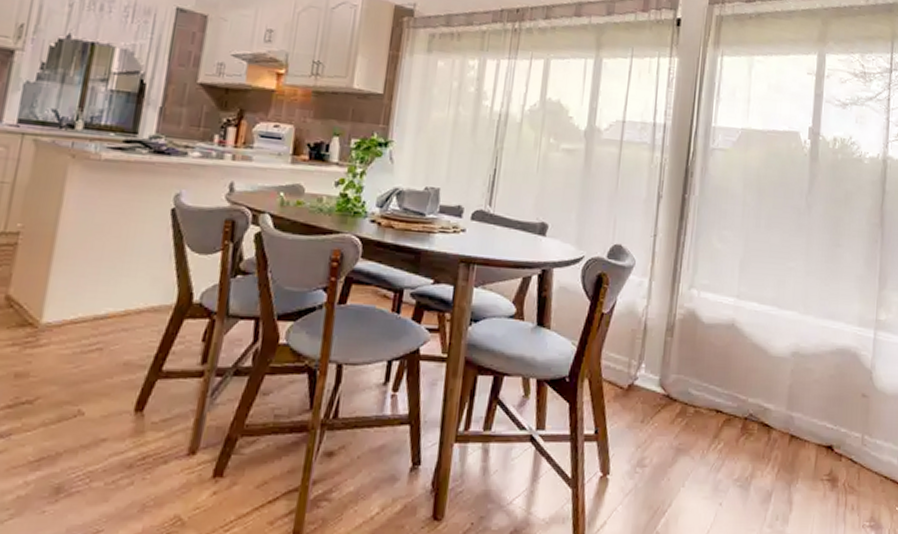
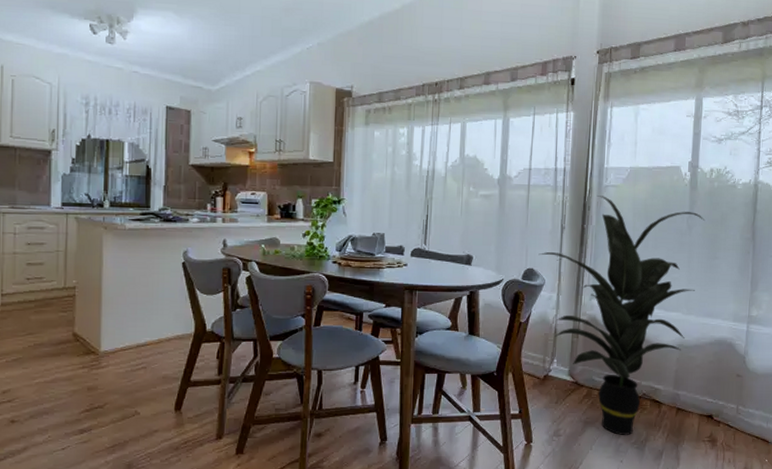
indoor plant: none [629,160,827,469] -> present [538,196,705,435]

